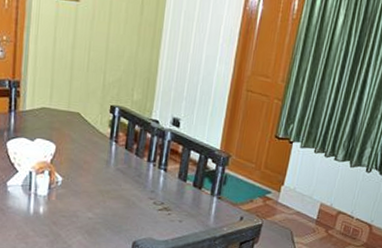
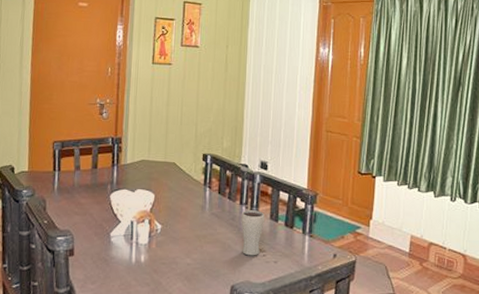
drinking glass: none [146,167,173,214] -> present [241,210,264,256]

